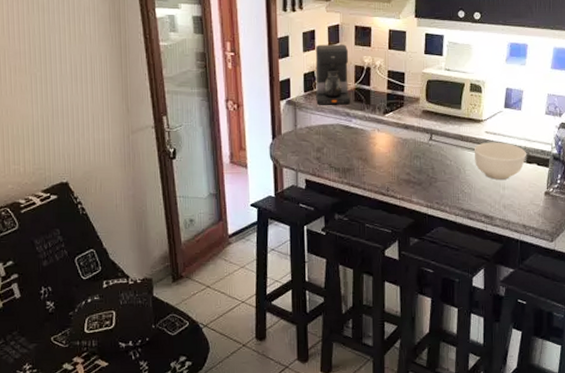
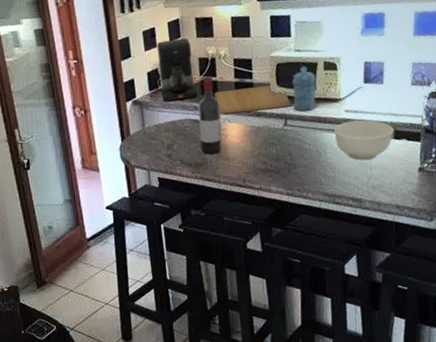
wine bottle: none [349,84,372,161] -> present [198,75,222,155]
chopping board: none [367,100,438,124] -> present [214,85,292,115]
canister: none [439,85,463,128] -> present [292,66,317,112]

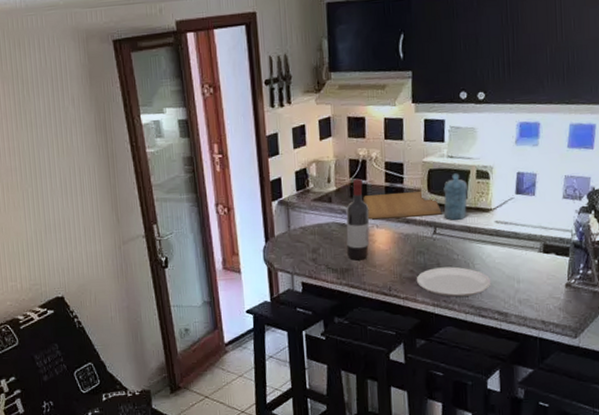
coffee maker: present [156,38,198,102] -> none [306,137,347,204]
plate: none [269,156,344,186] -> present [416,266,491,297]
bowl: present [333,119,394,160] -> none [483,231,544,273]

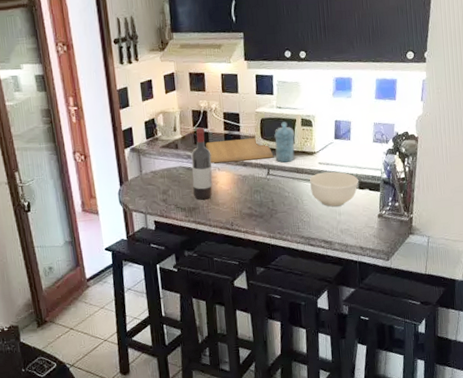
plate: present [416,266,491,297] -> none [254,203,318,230]
bowl: none [483,231,544,273] -> present [309,171,359,207]

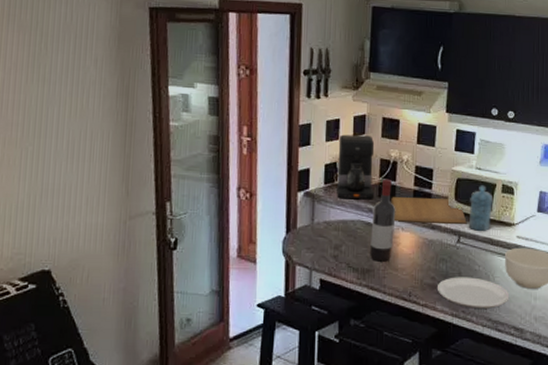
coffee maker: none [153,91,191,150] -> present [337,134,375,200]
plate: none [254,203,318,230] -> present [436,277,510,309]

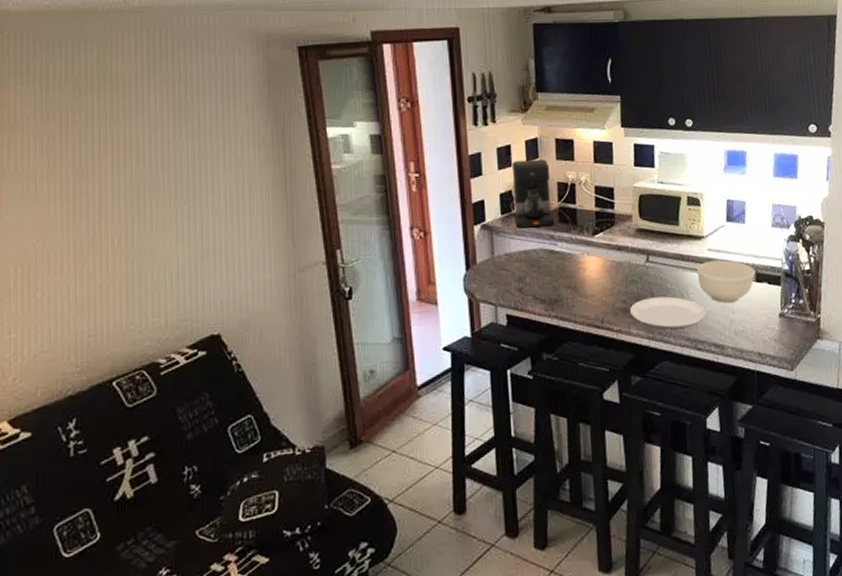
wine bottle: present [370,179,396,262] -> none [554,202,580,290]
chopping board: present [391,197,467,224] -> none [573,217,654,247]
canister: present [468,185,494,231] -> none [655,199,680,248]

